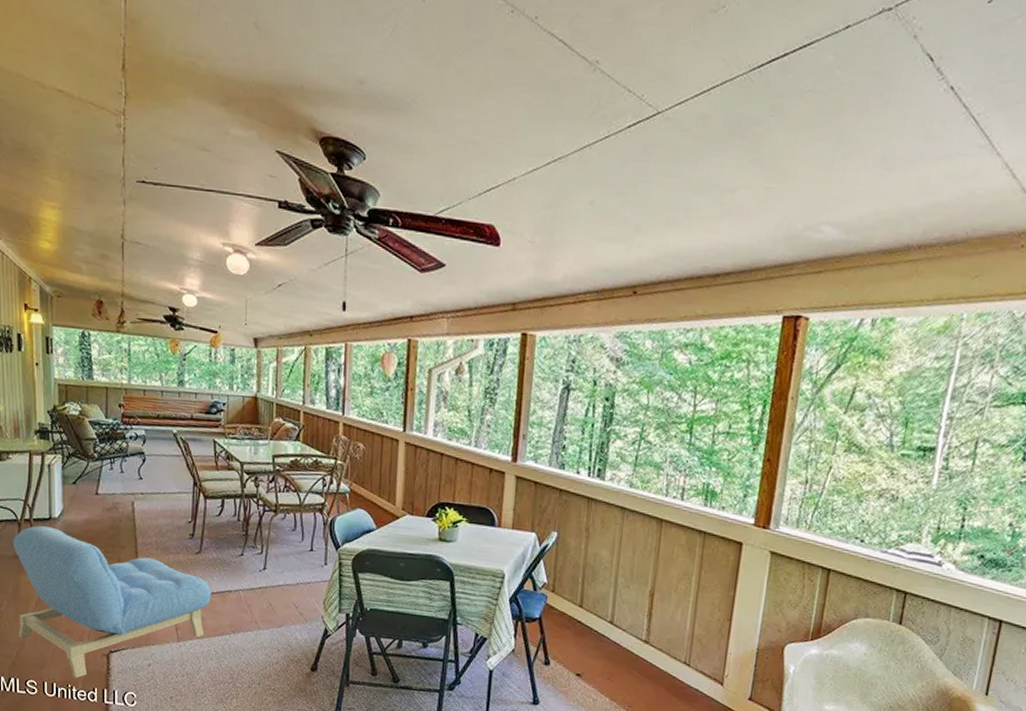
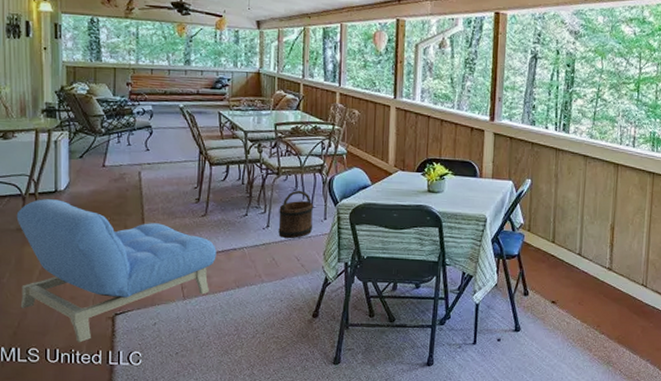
bucket: none [275,530,313,584] -> present [278,190,313,239]

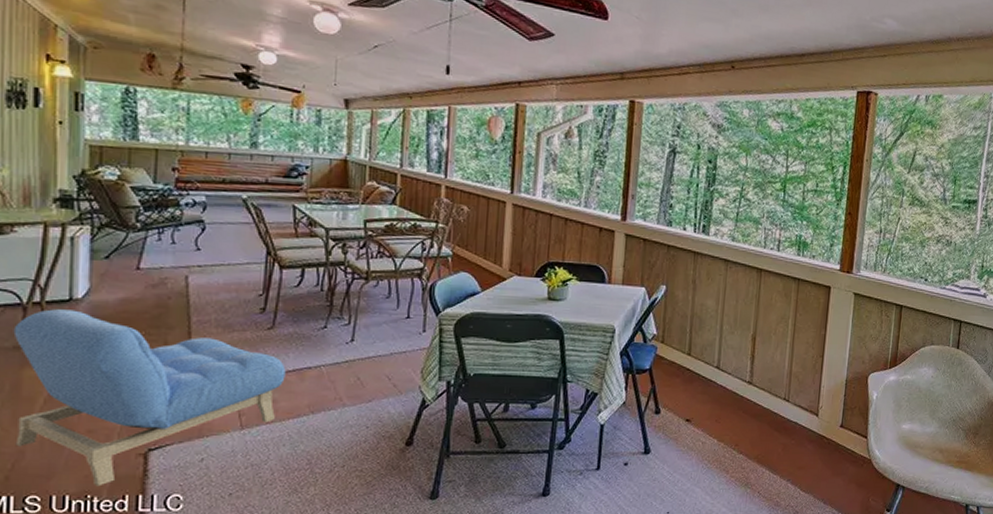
bucket: present [278,190,313,239] -> none [365,298,409,355]

